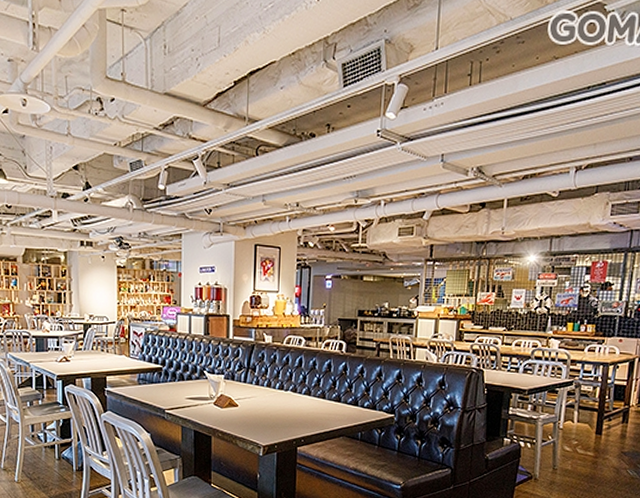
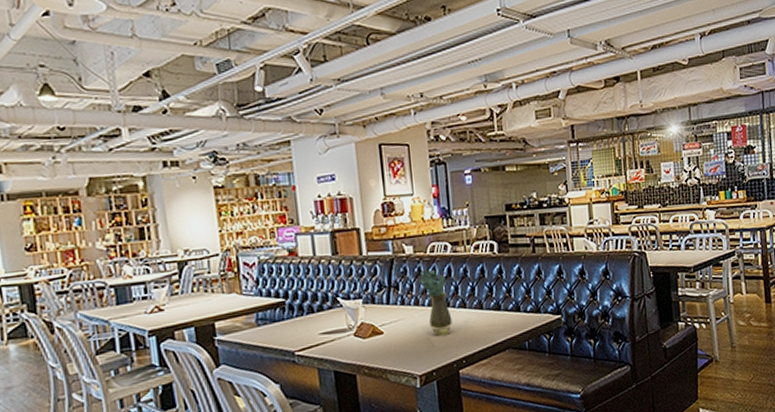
vase: none [274,356,297,416] -> present [419,268,453,336]

